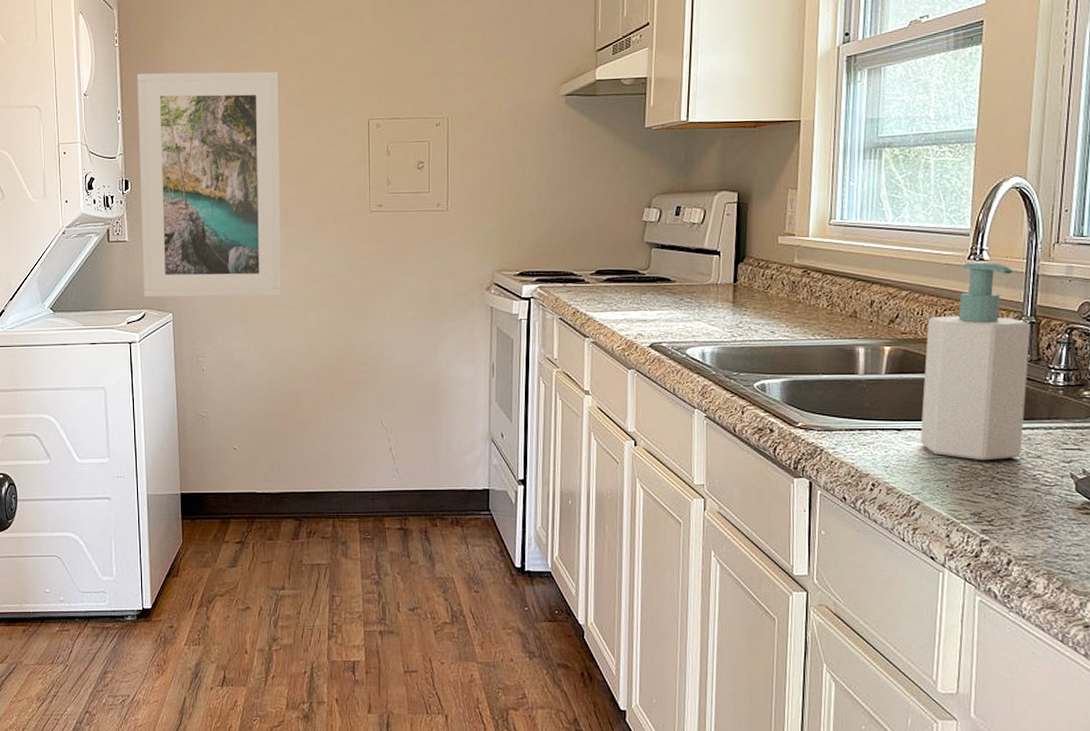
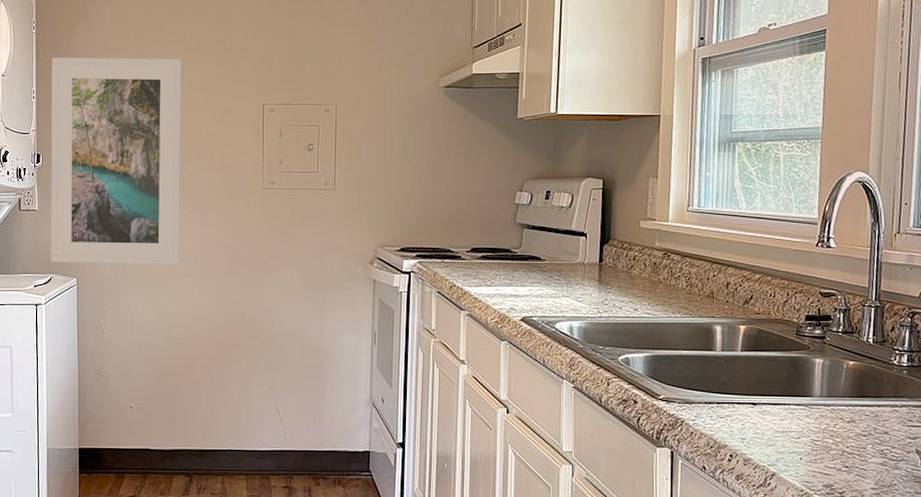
soap bottle: present [920,261,1031,460] -> none [774,248,876,435]

